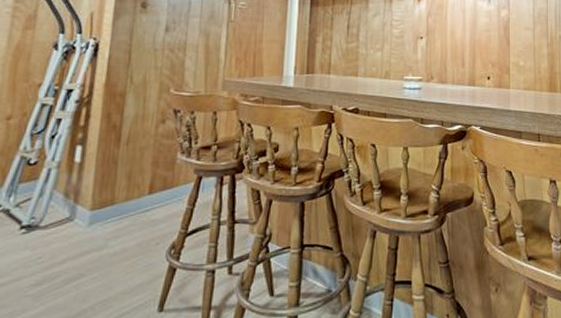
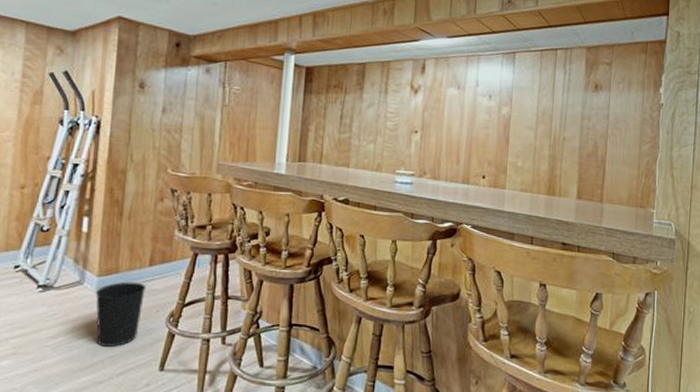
wastebasket: none [87,213,145,290] -> present [95,281,147,347]

